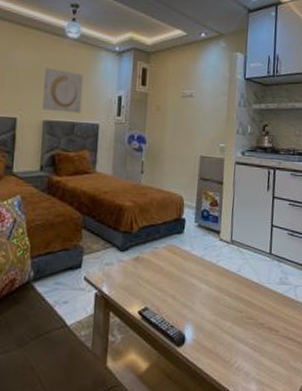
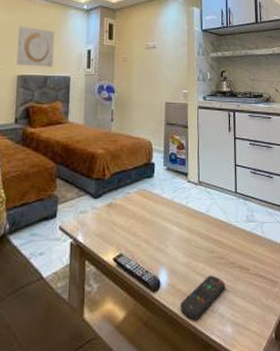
remote control: none [204,334,253,376] -> present [180,275,225,320]

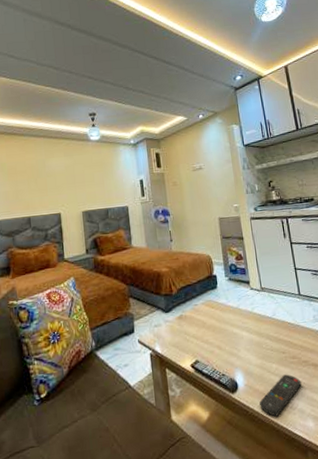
wall art: present [17,25,55,67] -> none [77,167,112,202]

